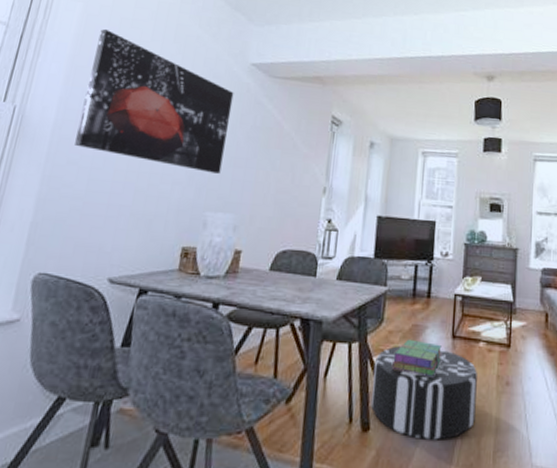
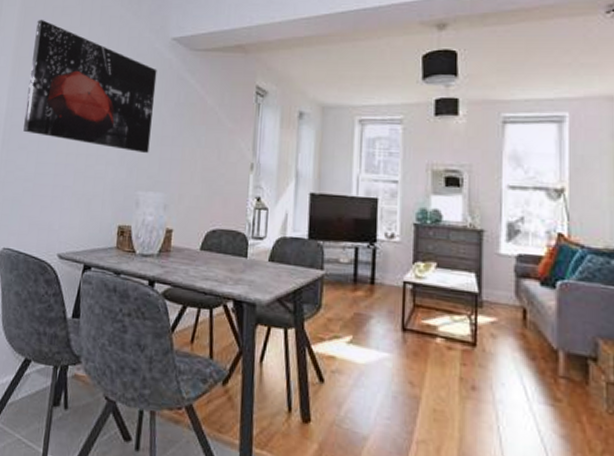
pouf: present [370,346,477,440] -> none [310,335,434,443]
stack of books: present [391,339,443,378] -> none [332,328,391,373]

